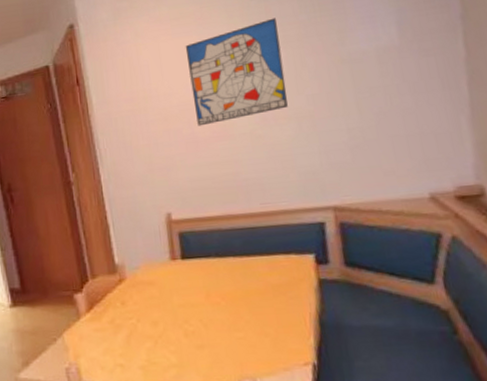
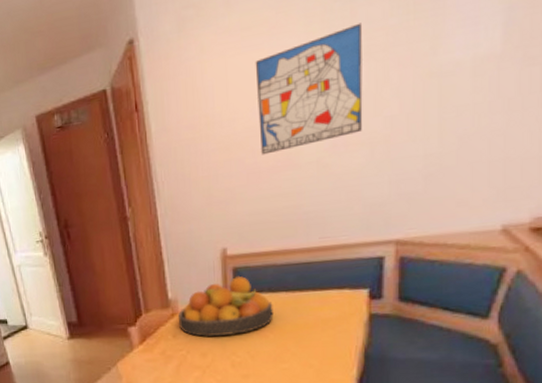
fruit bowl: none [125,240,224,304] -> present [177,275,274,337]

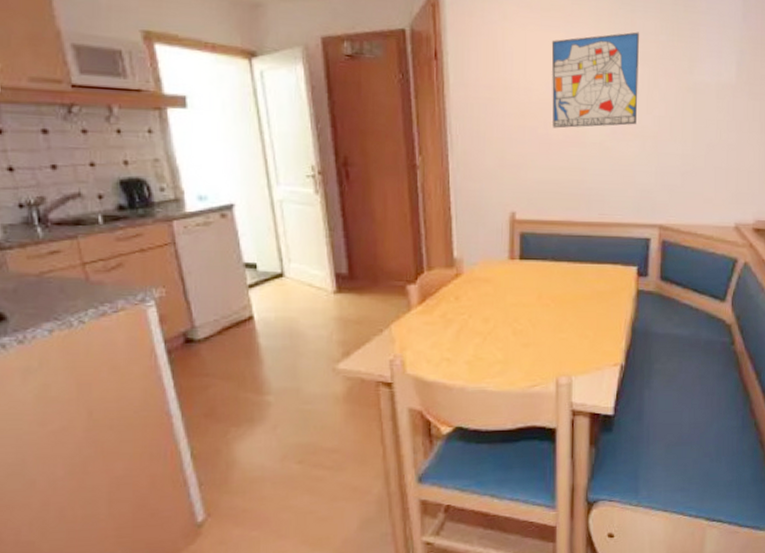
fruit bowl: present [177,275,274,337] -> none [462,241,556,301]

